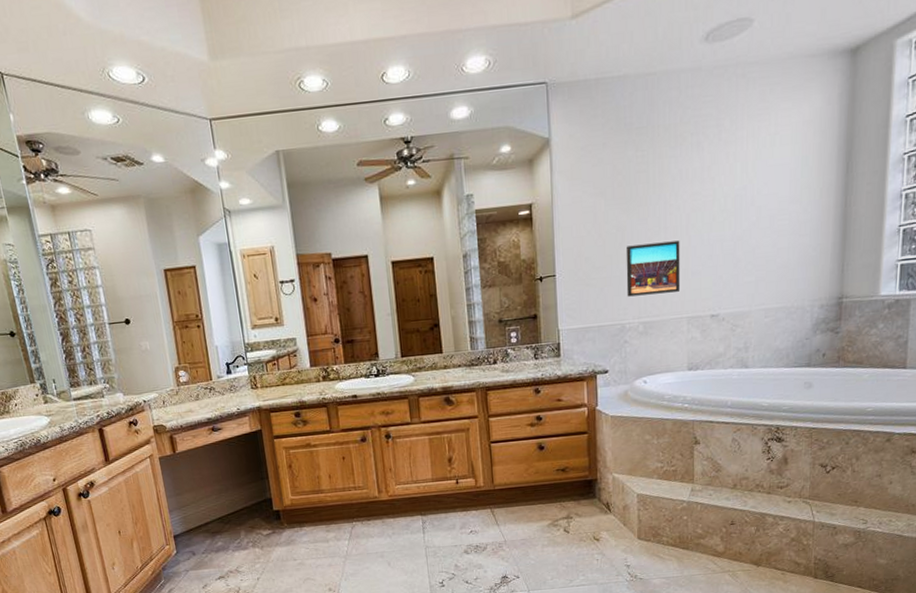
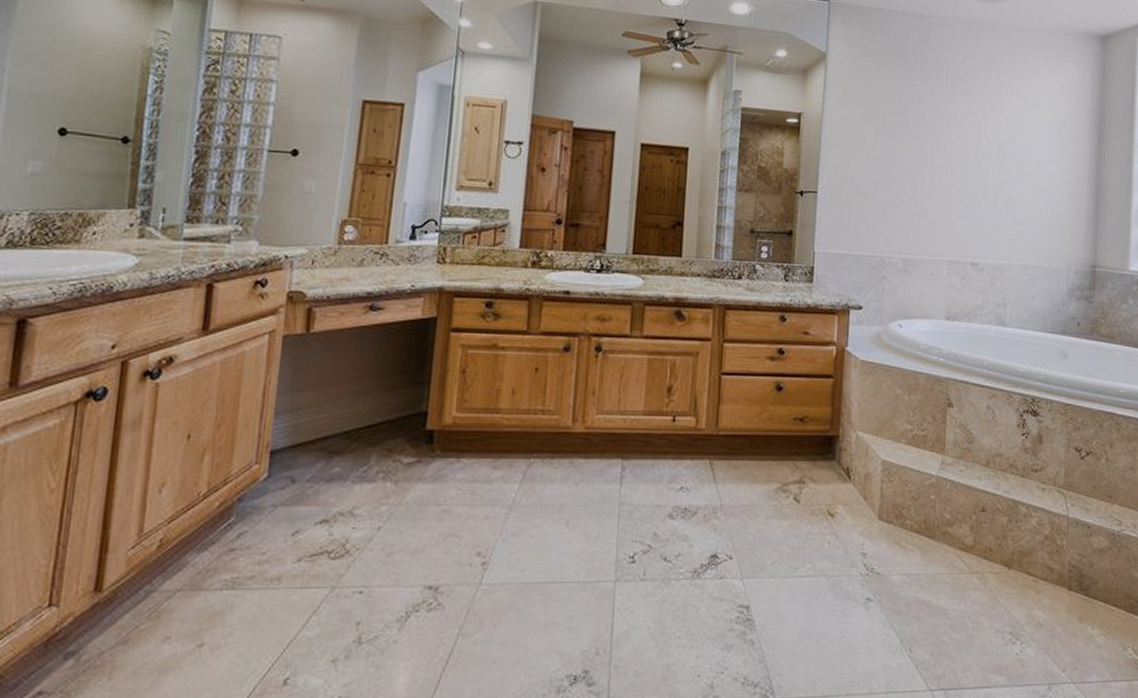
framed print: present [626,240,681,297] -> none [888,175,945,232]

